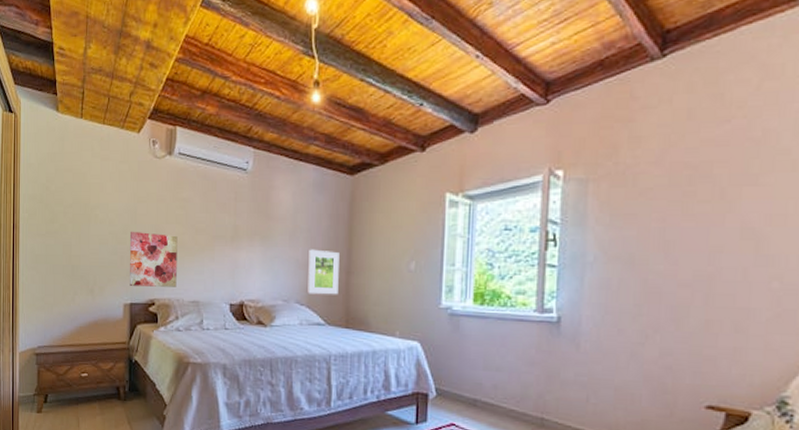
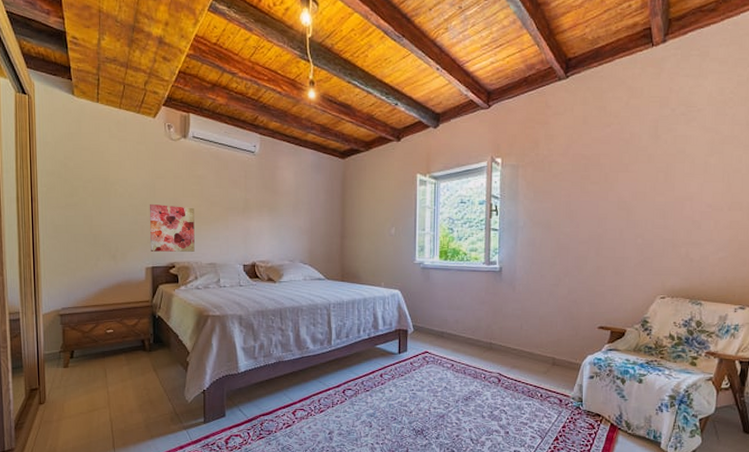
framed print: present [308,249,340,295] -> none [310,218,335,255]

